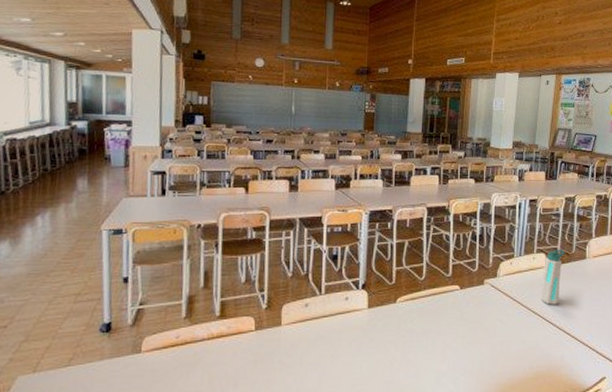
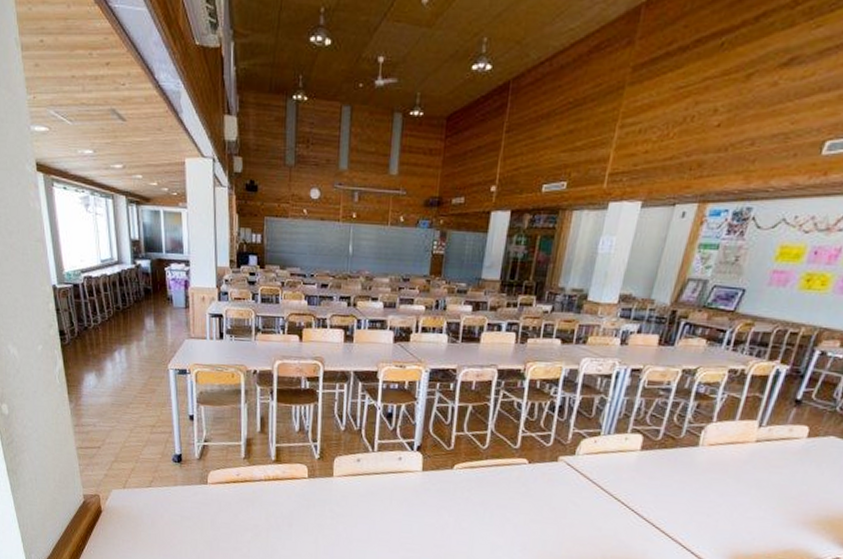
water bottle: present [540,249,566,305] -> none [627,430,671,494]

